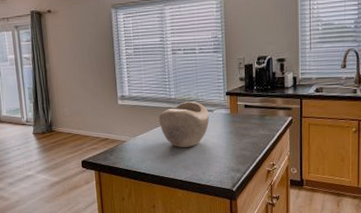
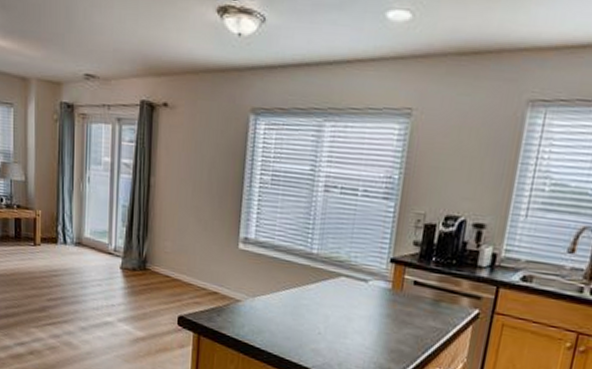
decorative bowl: present [158,101,210,147] -> none [289,261,362,326]

